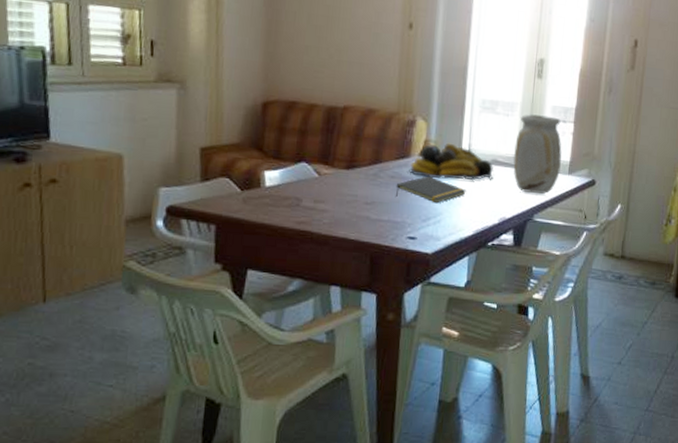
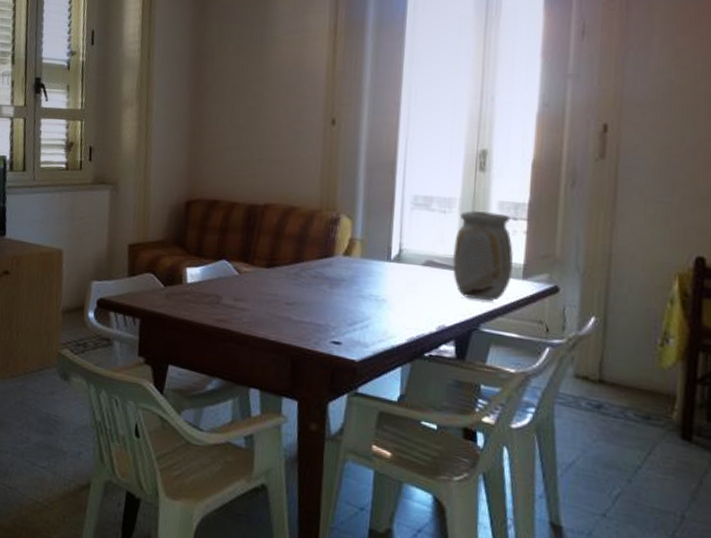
notepad: present [395,176,466,204] -> none [318,277,398,307]
fruit bowl: present [409,143,494,180] -> none [332,241,430,283]

